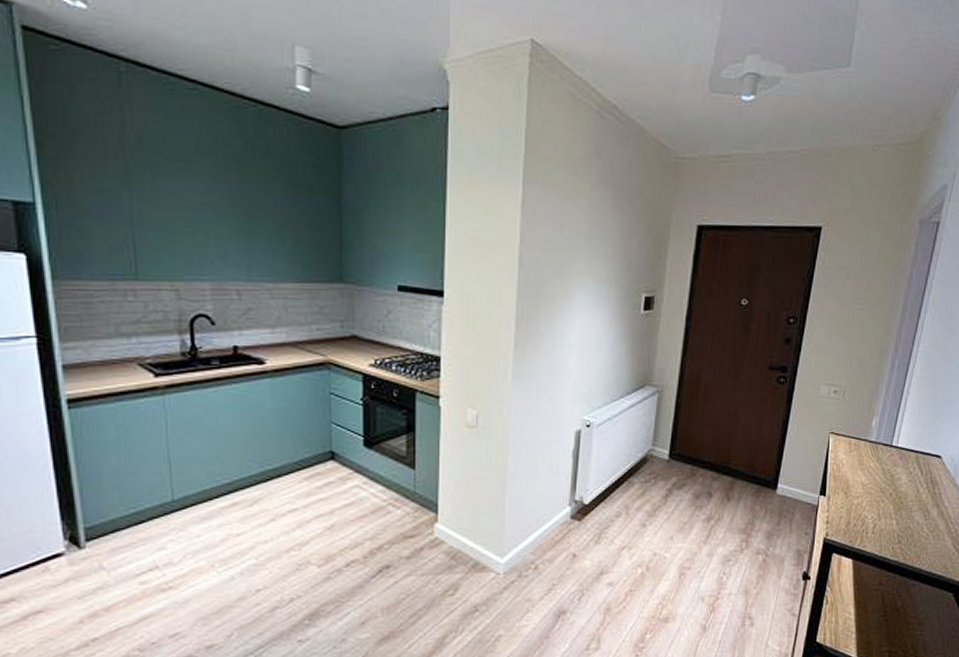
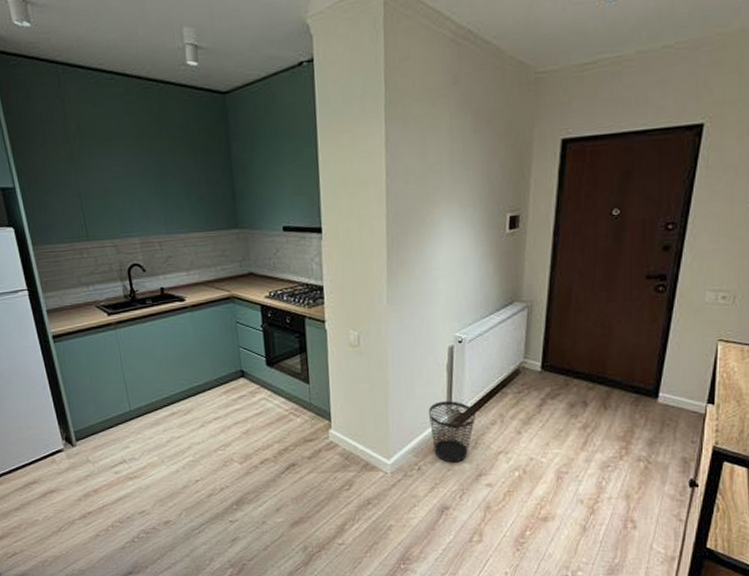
wastebasket: none [549,490,600,560] -> present [428,401,475,463]

